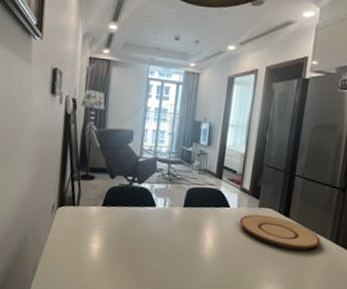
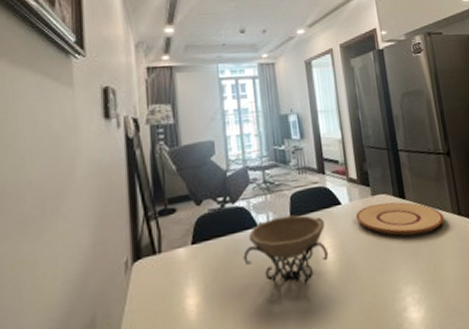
decorative bowl: none [139,203,211,259] -> present [243,214,329,285]

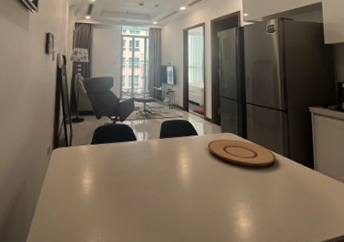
decorative bowl: present [243,214,329,285] -> none [124,136,185,186]

